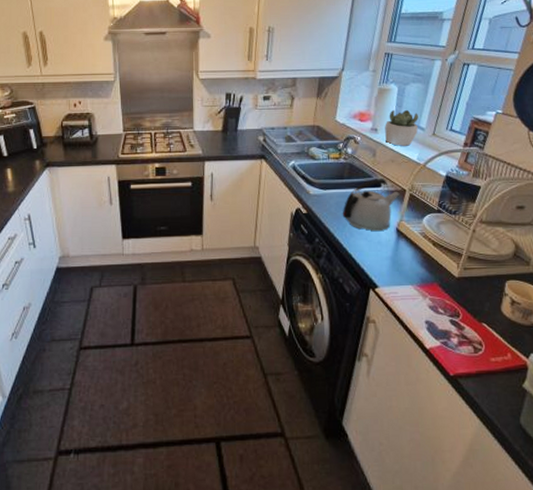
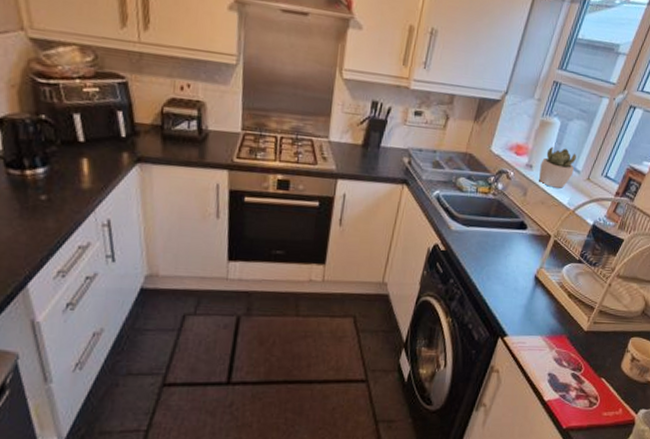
kettle: present [342,178,400,231] -> none [482,220,544,277]

